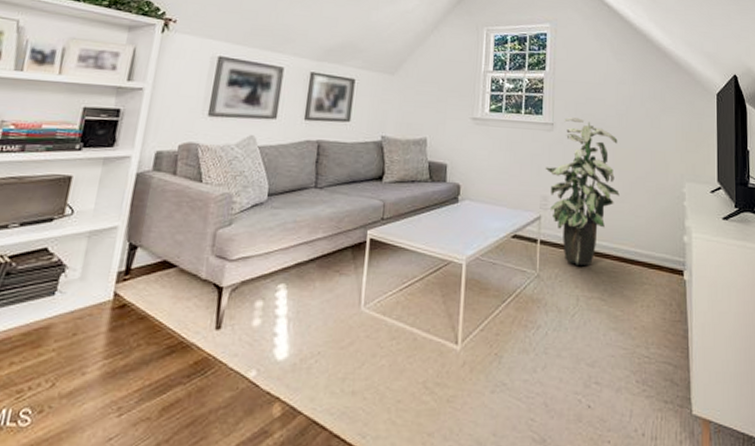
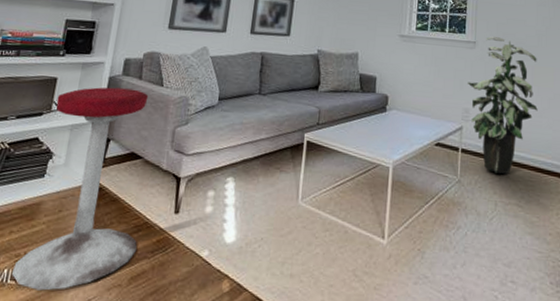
stool: none [12,185,185,432] -> present [12,87,149,291]

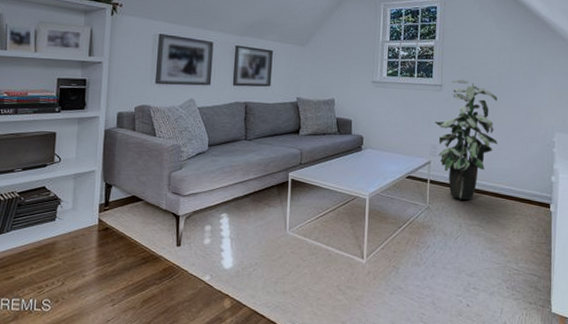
stool: present [12,87,149,291] -> none [37,139,147,315]

